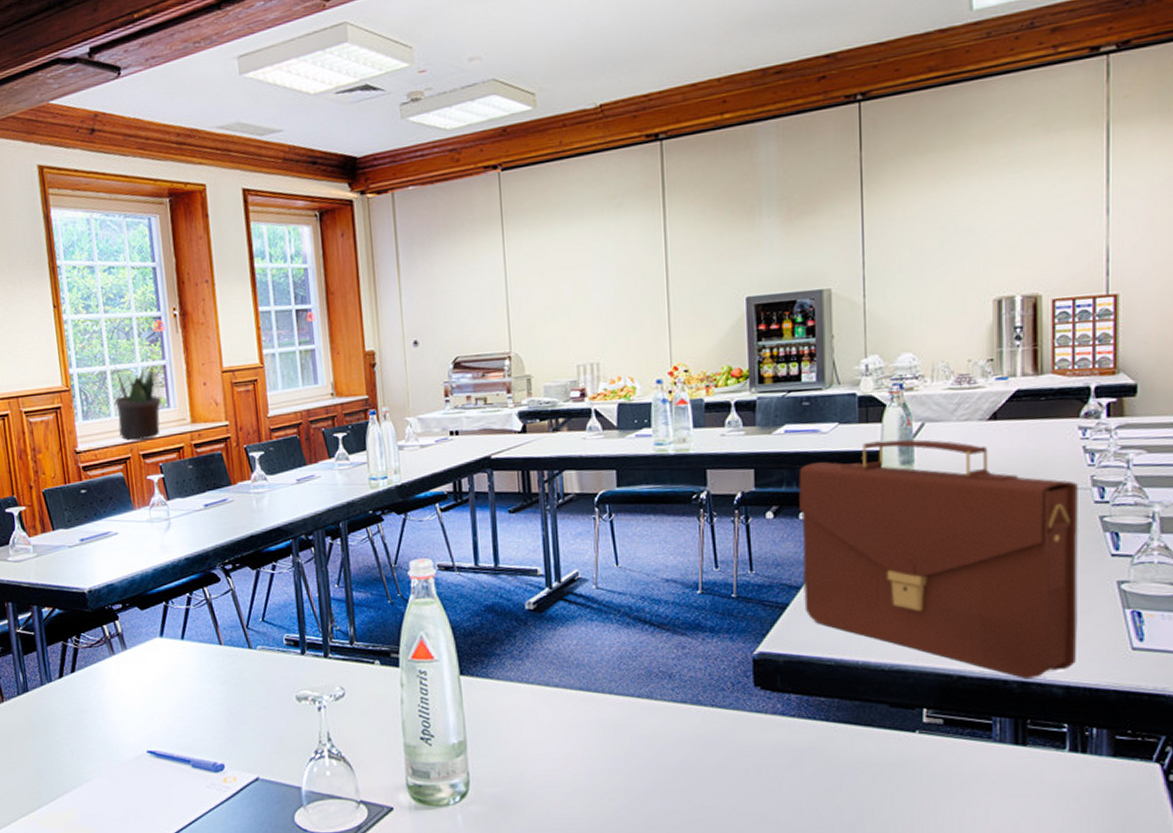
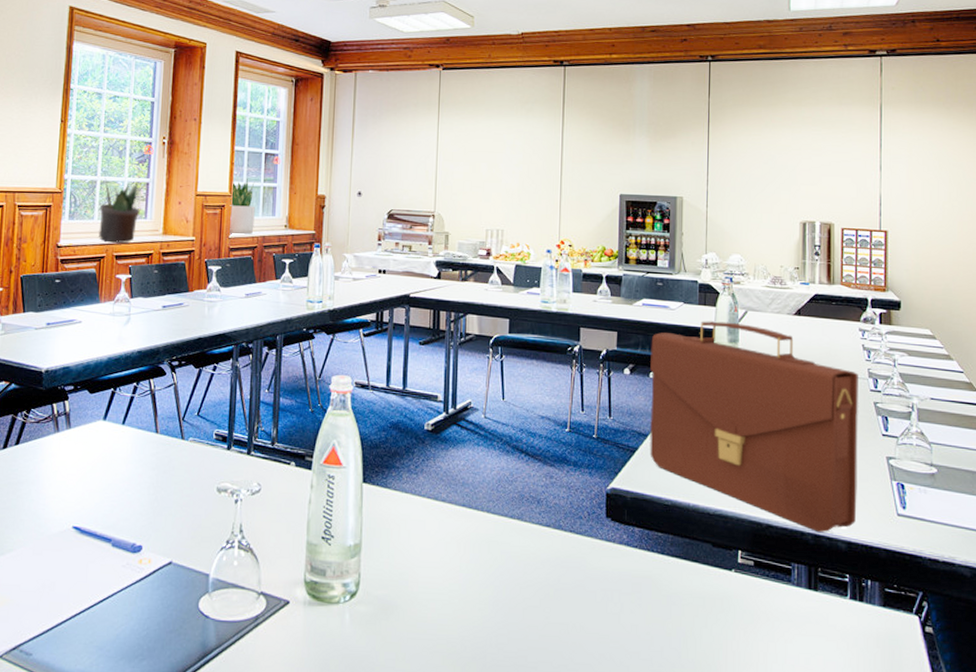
planter: none [260,344,295,411] -> present [230,179,255,234]

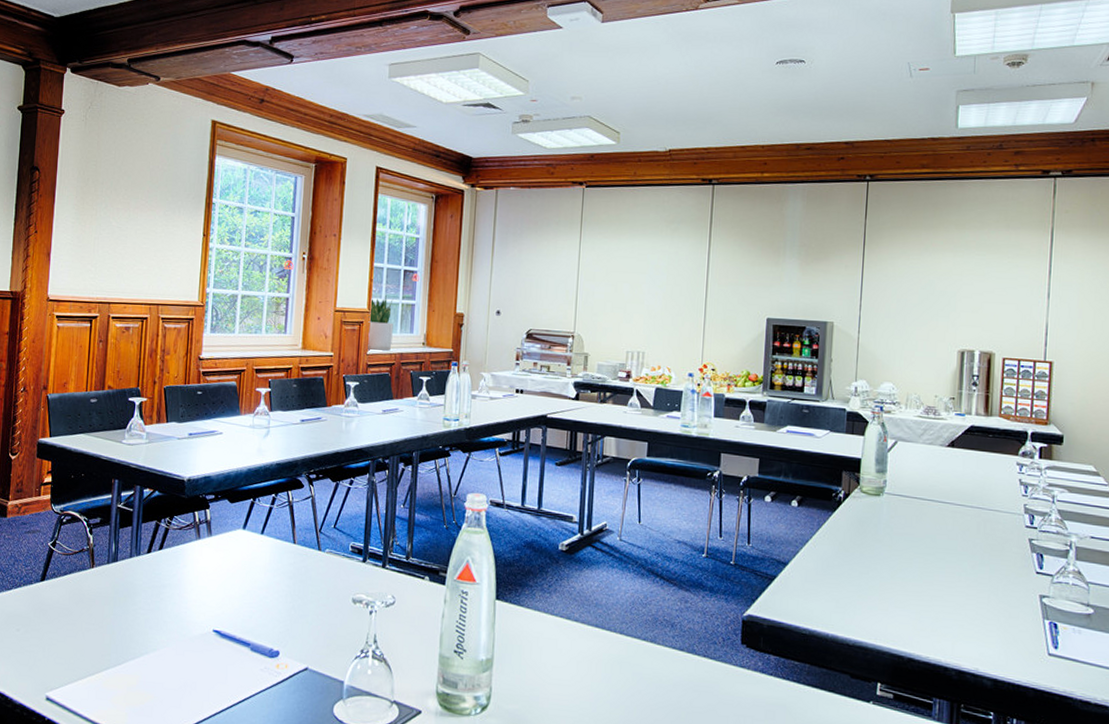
planter: present [99,178,140,243] -> none [239,292,280,357]
briefcase: present [650,321,858,532] -> none [788,450,1014,668]

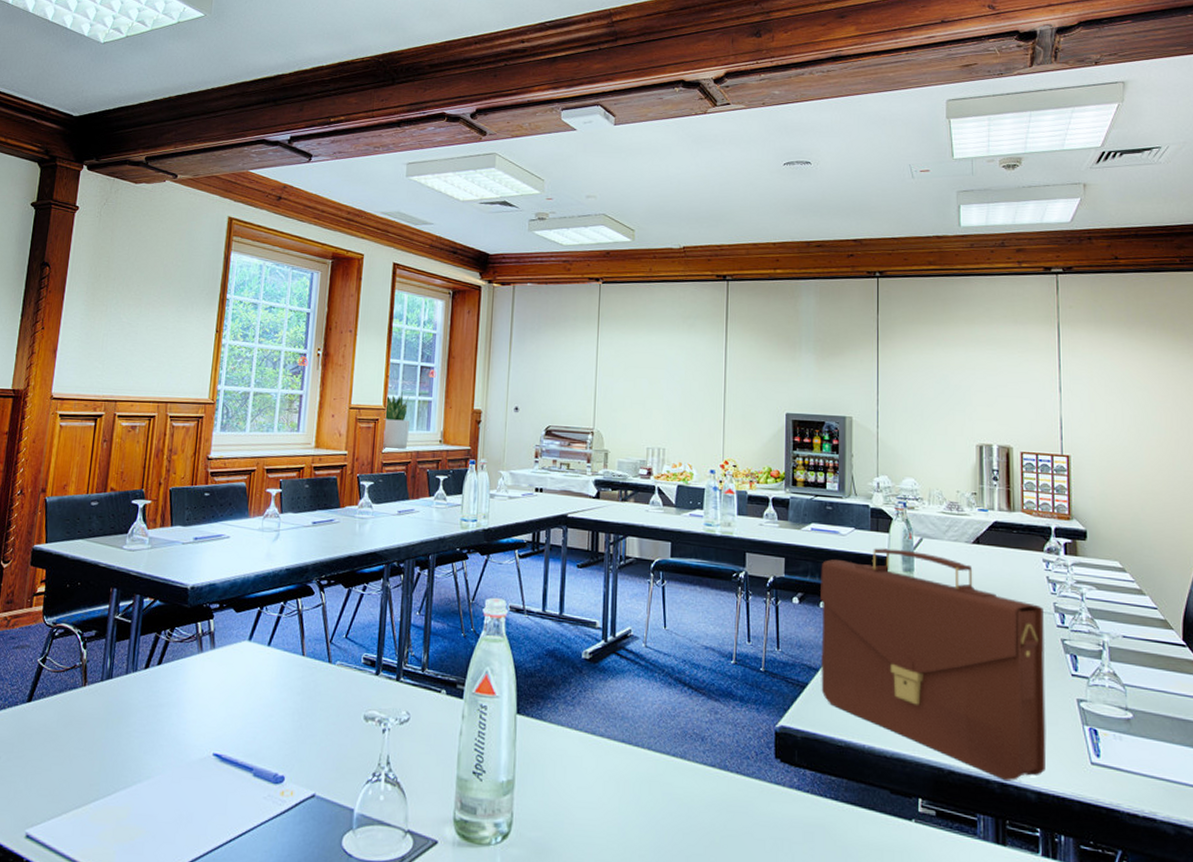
briefcase: none [788,450,1014,668] -> present [820,548,1047,780]

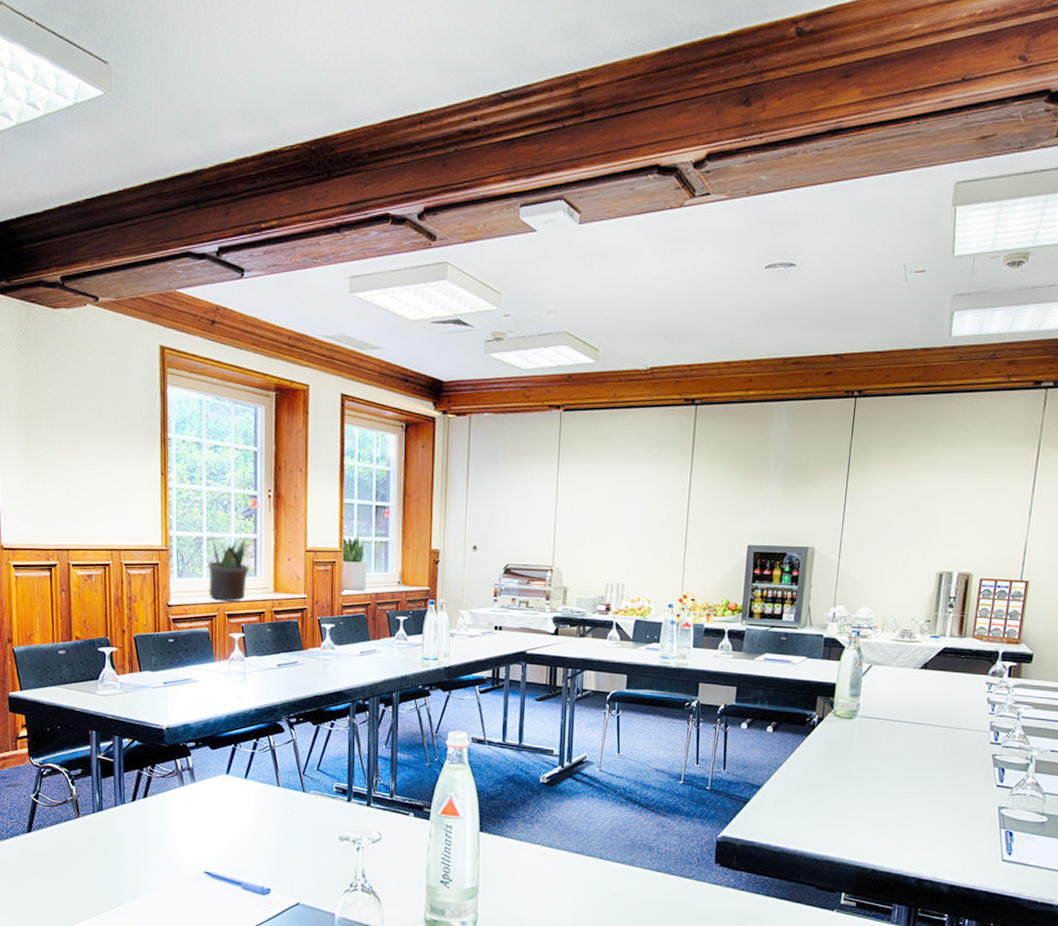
planter: none [250,389,293,457] -> present [208,534,249,602]
briefcase: present [820,548,1047,780] -> none [762,675,980,876]

